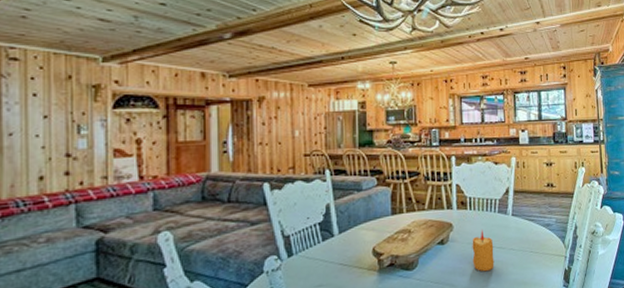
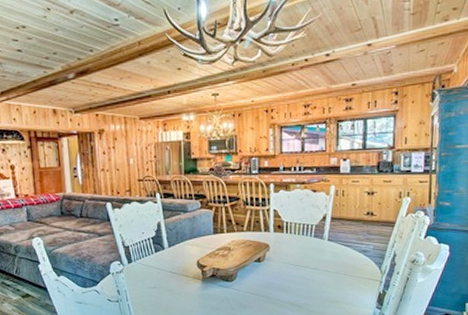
candle: present [472,230,495,272] -> none [287,252,308,289]

